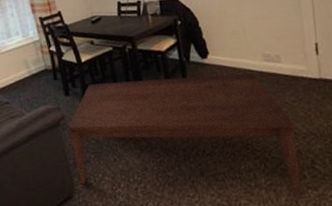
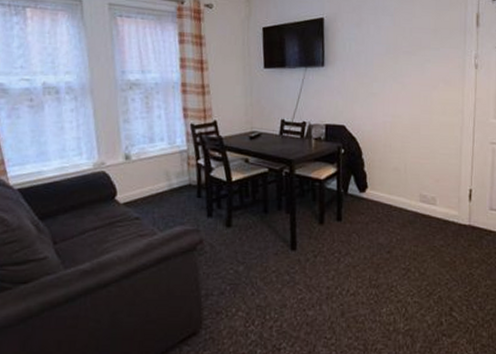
coffee table: present [68,73,302,195] -> none [205,207,440,342]

